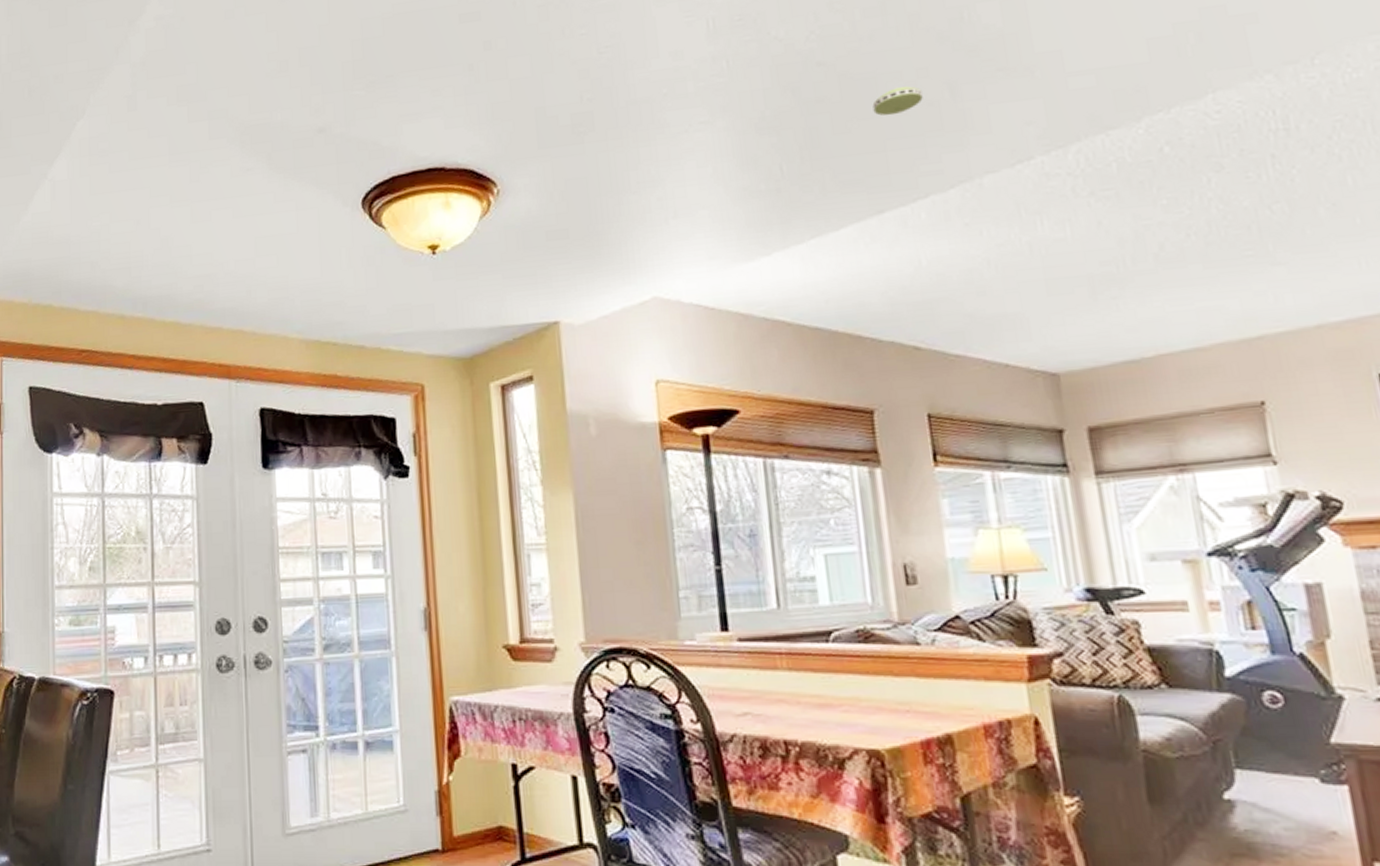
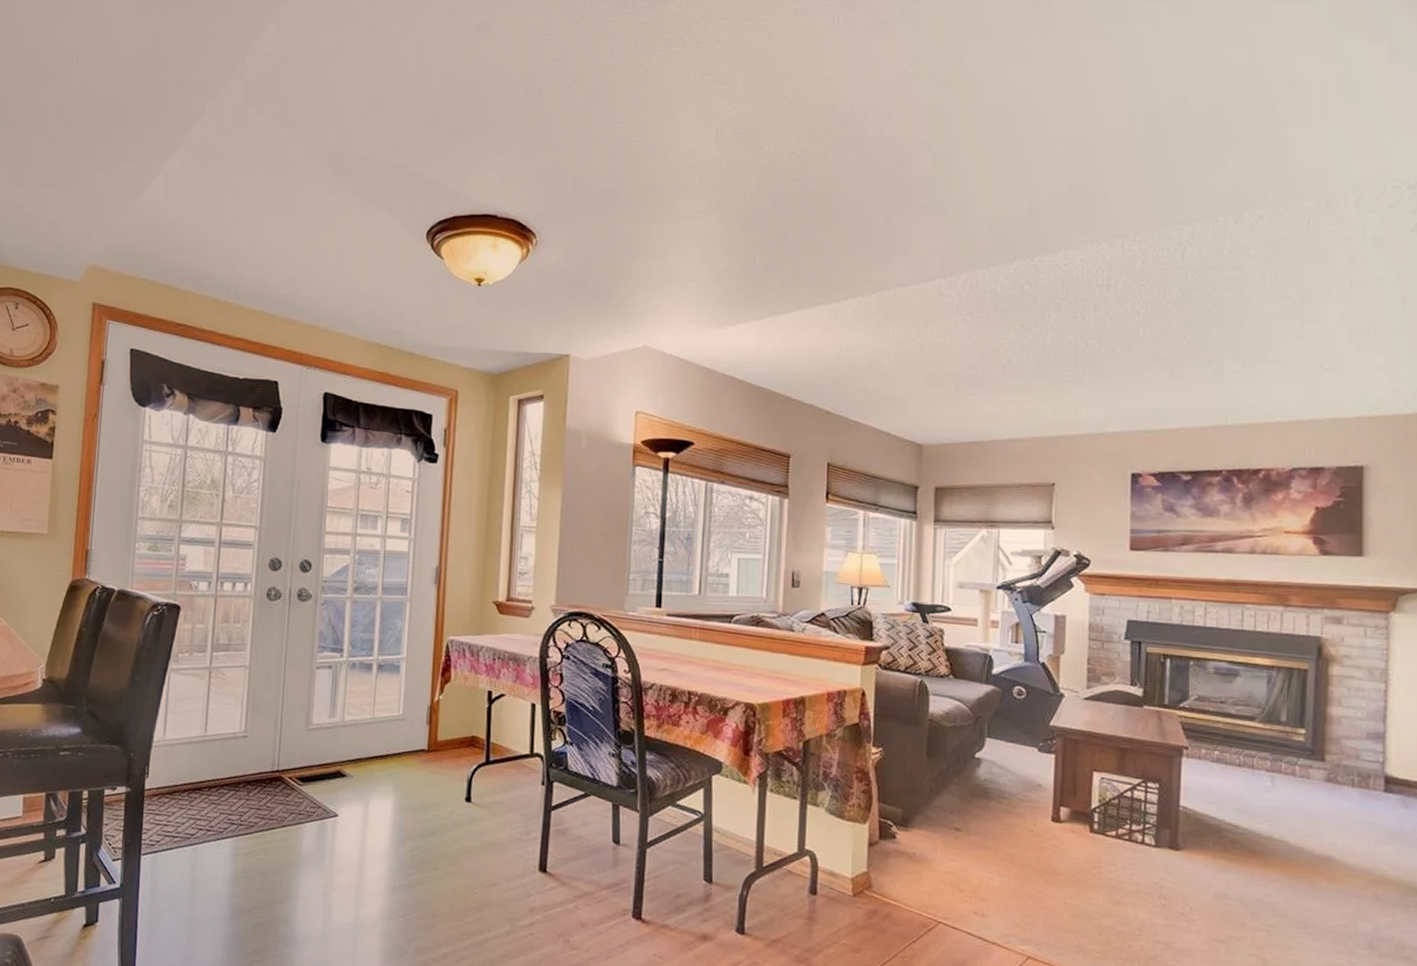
smoke detector: present [872,86,923,116] -> none [828,208,865,230]

